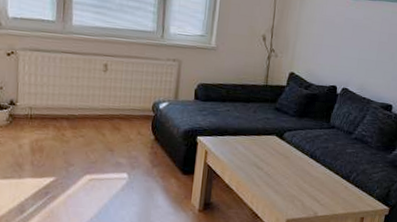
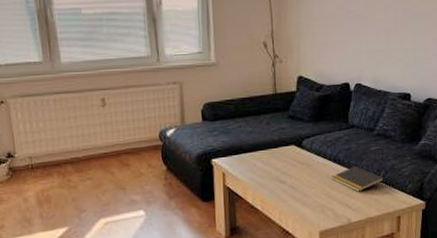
notepad: none [305,164,355,189] -> present [331,166,384,192]

